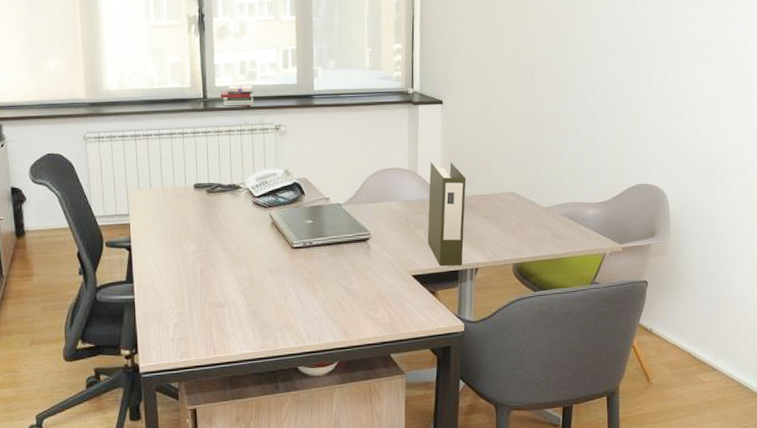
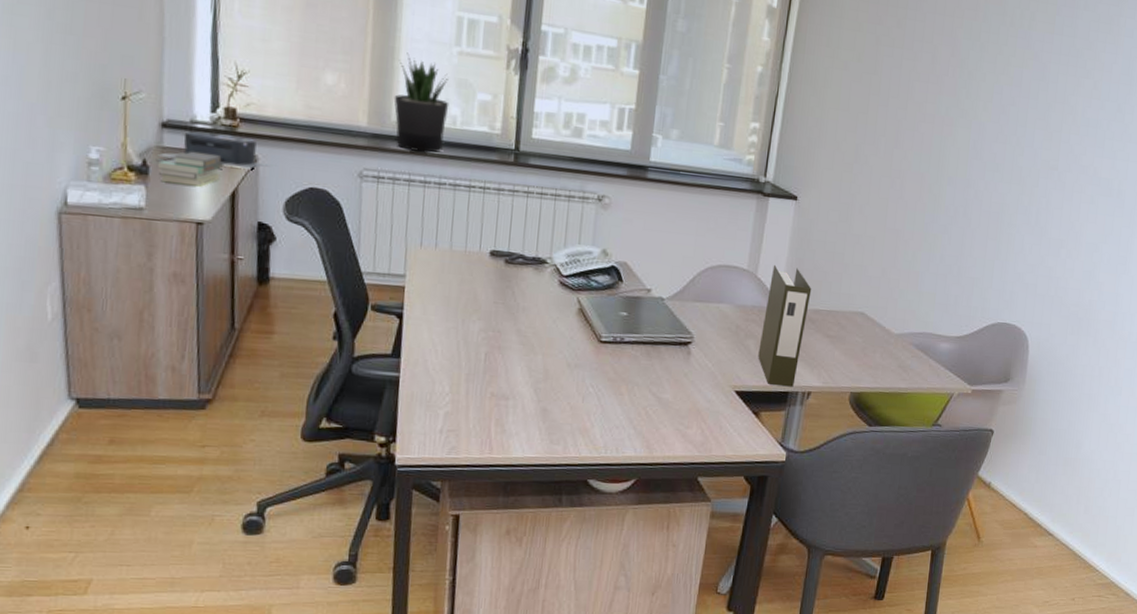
planter: none [103,33,147,112] -> present [394,52,449,154]
books: present [220,85,254,107] -> none [535,139,578,169]

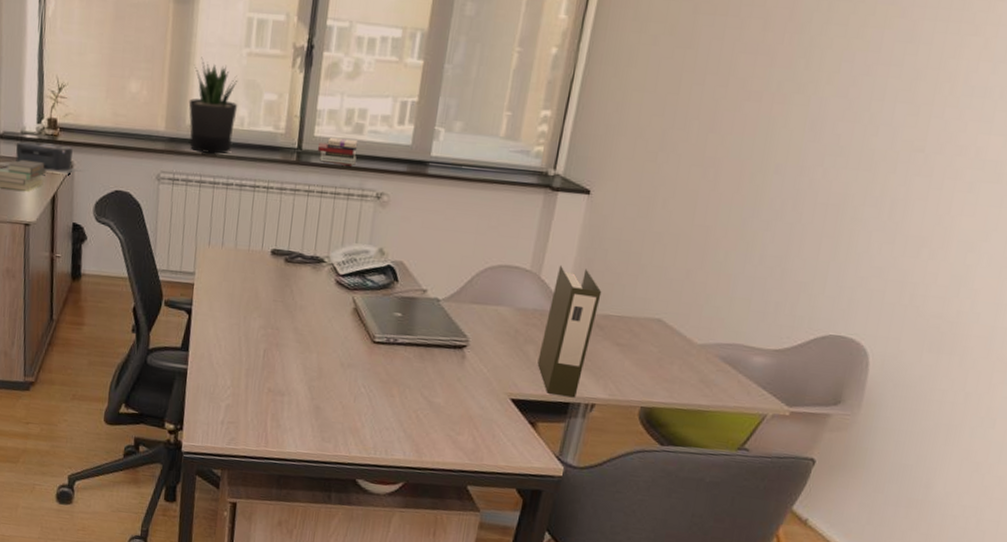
books: none [535,139,578,169] -> present [317,137,358,166]

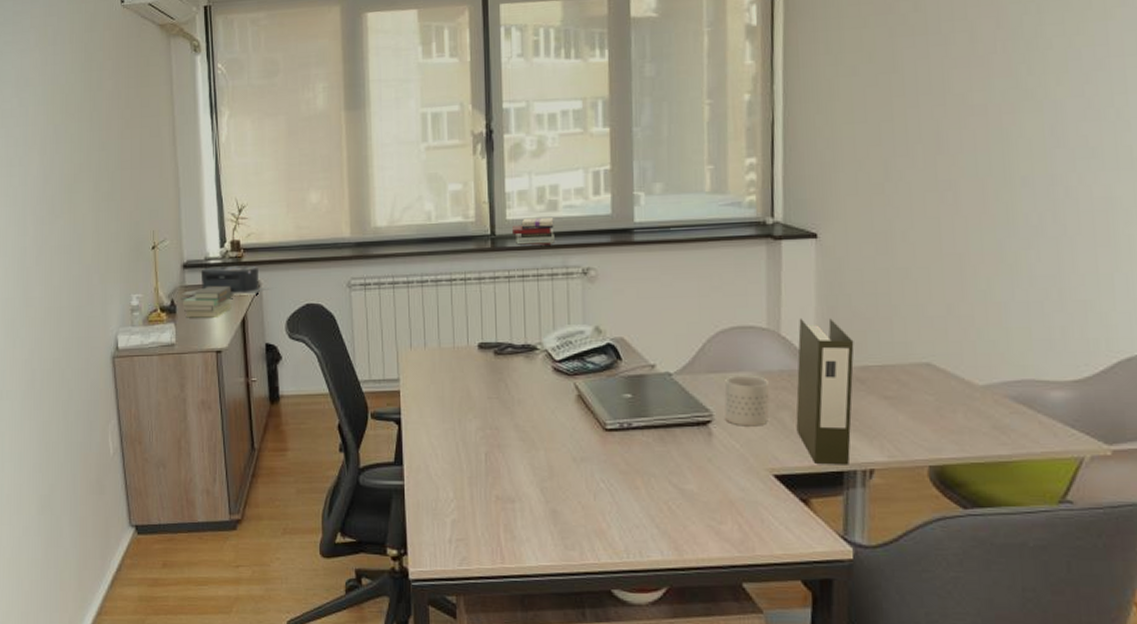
planter: present [188,57,238,155] -> none [371,158,423,254]
mug: none [479,308,523,356] -> present [724,375,770,426]

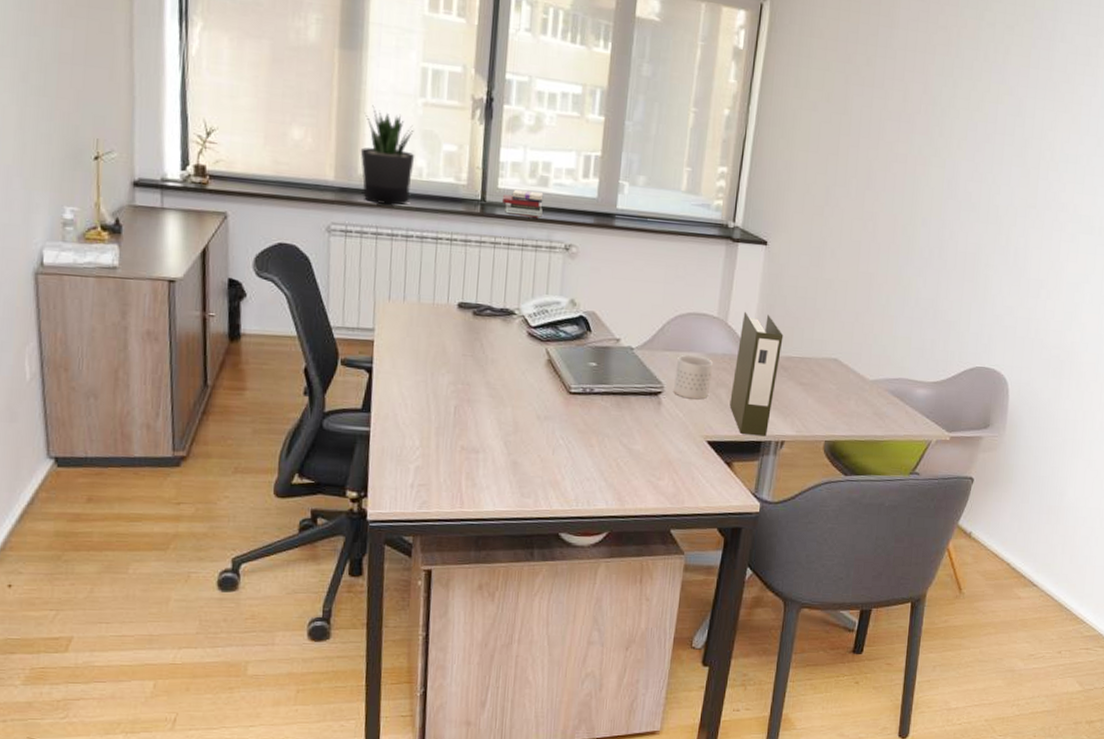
printer: present [182,266,276,300] -> none [129,189,246,226]
books: present [183,285,232,318] -> none [130,209,192,245]
planter: none [371,158,423,254] -> present [360,105,415,206]

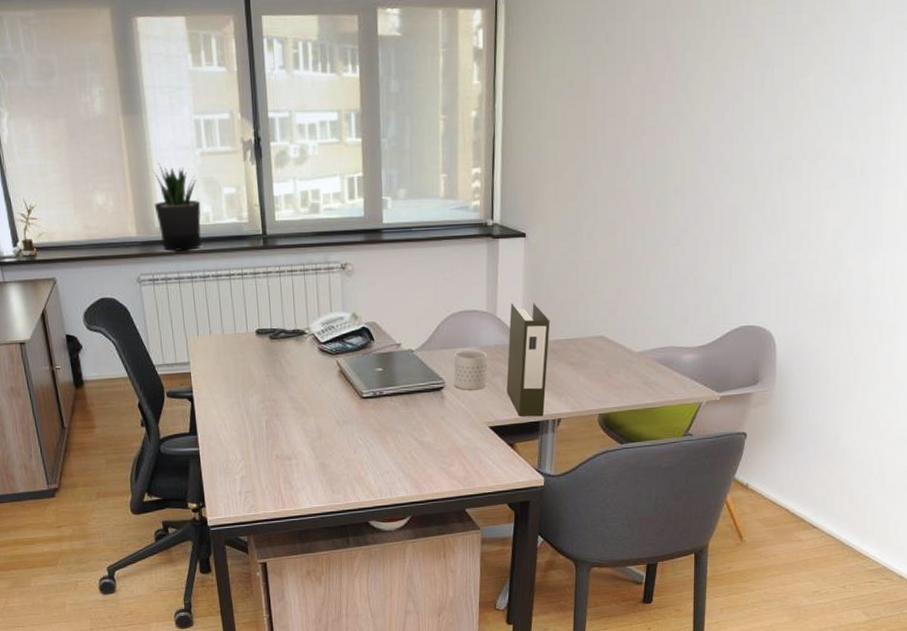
books: present [501,189,544,218] -> none [280,219,318,244]

